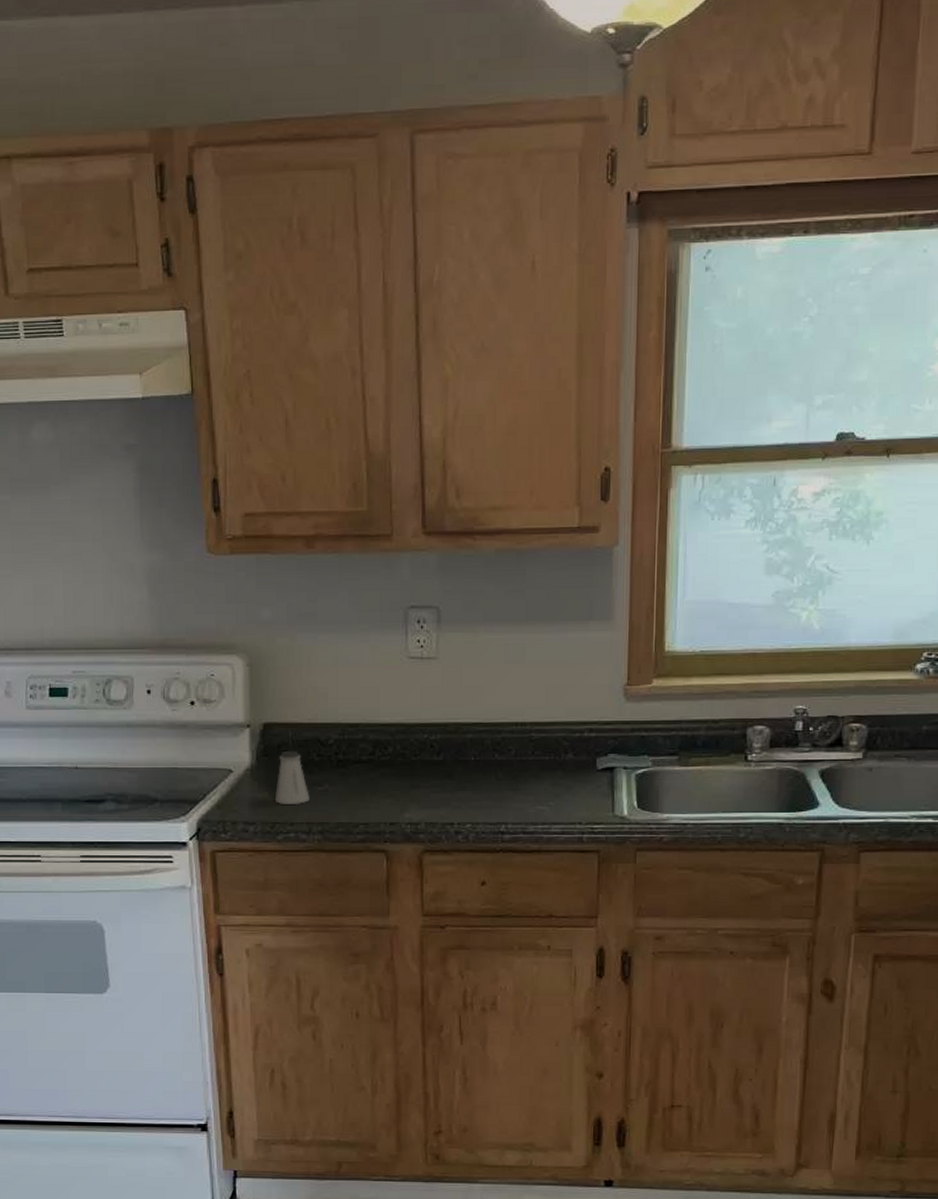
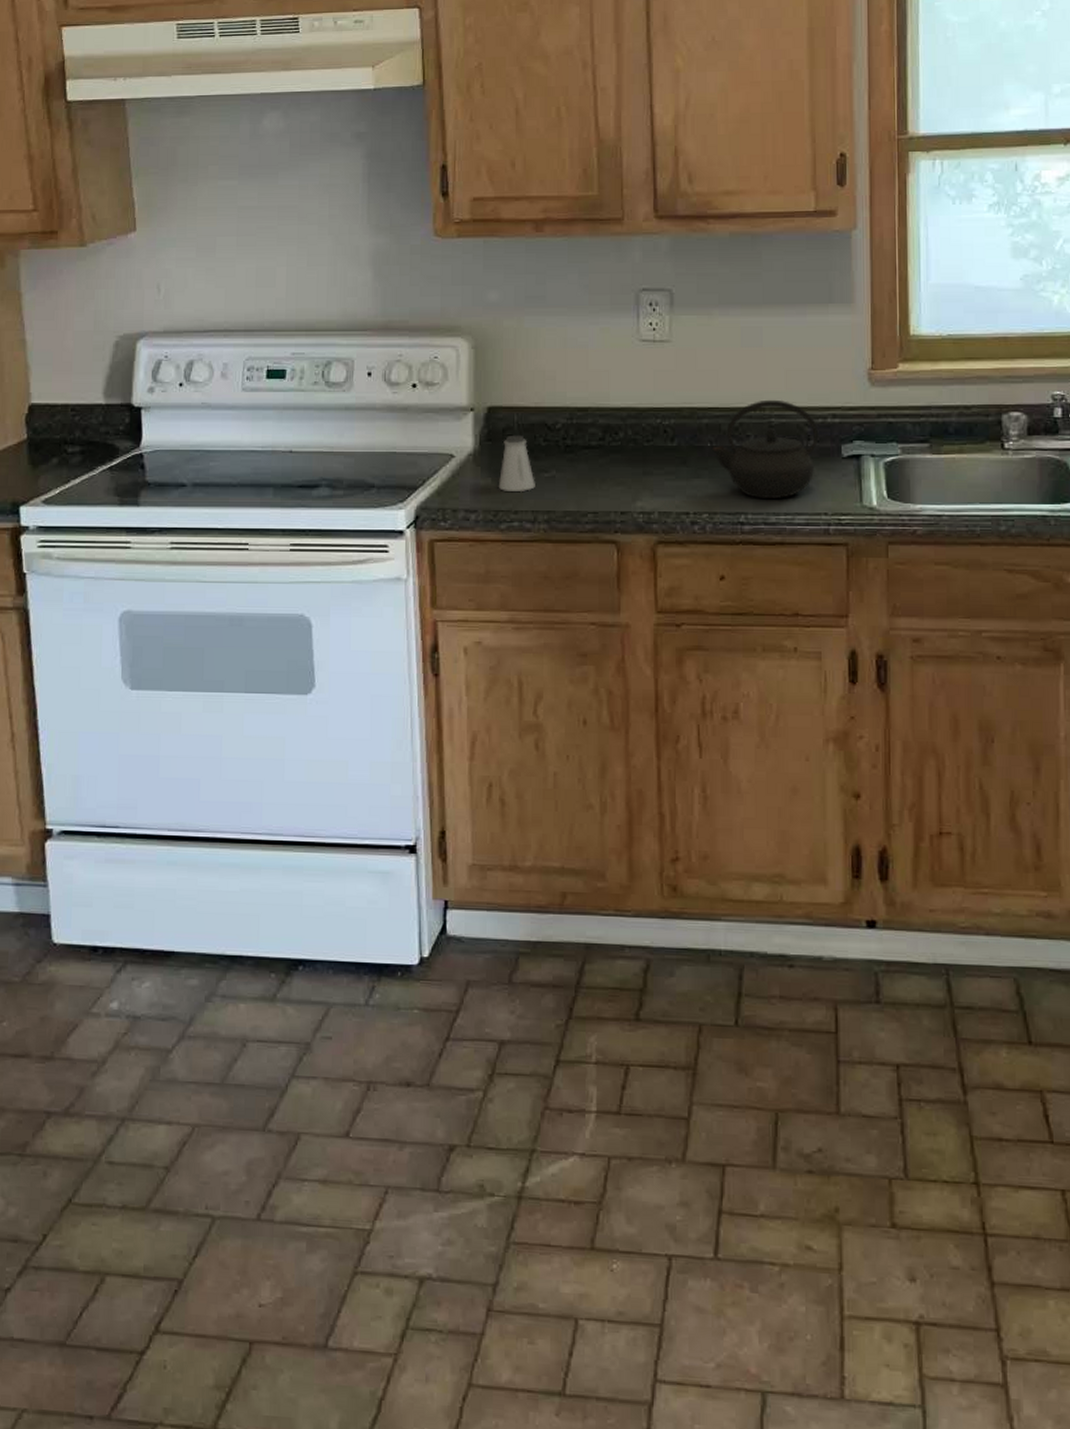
kettle: none [476,715,576,809] -> present [712,399,819,498]

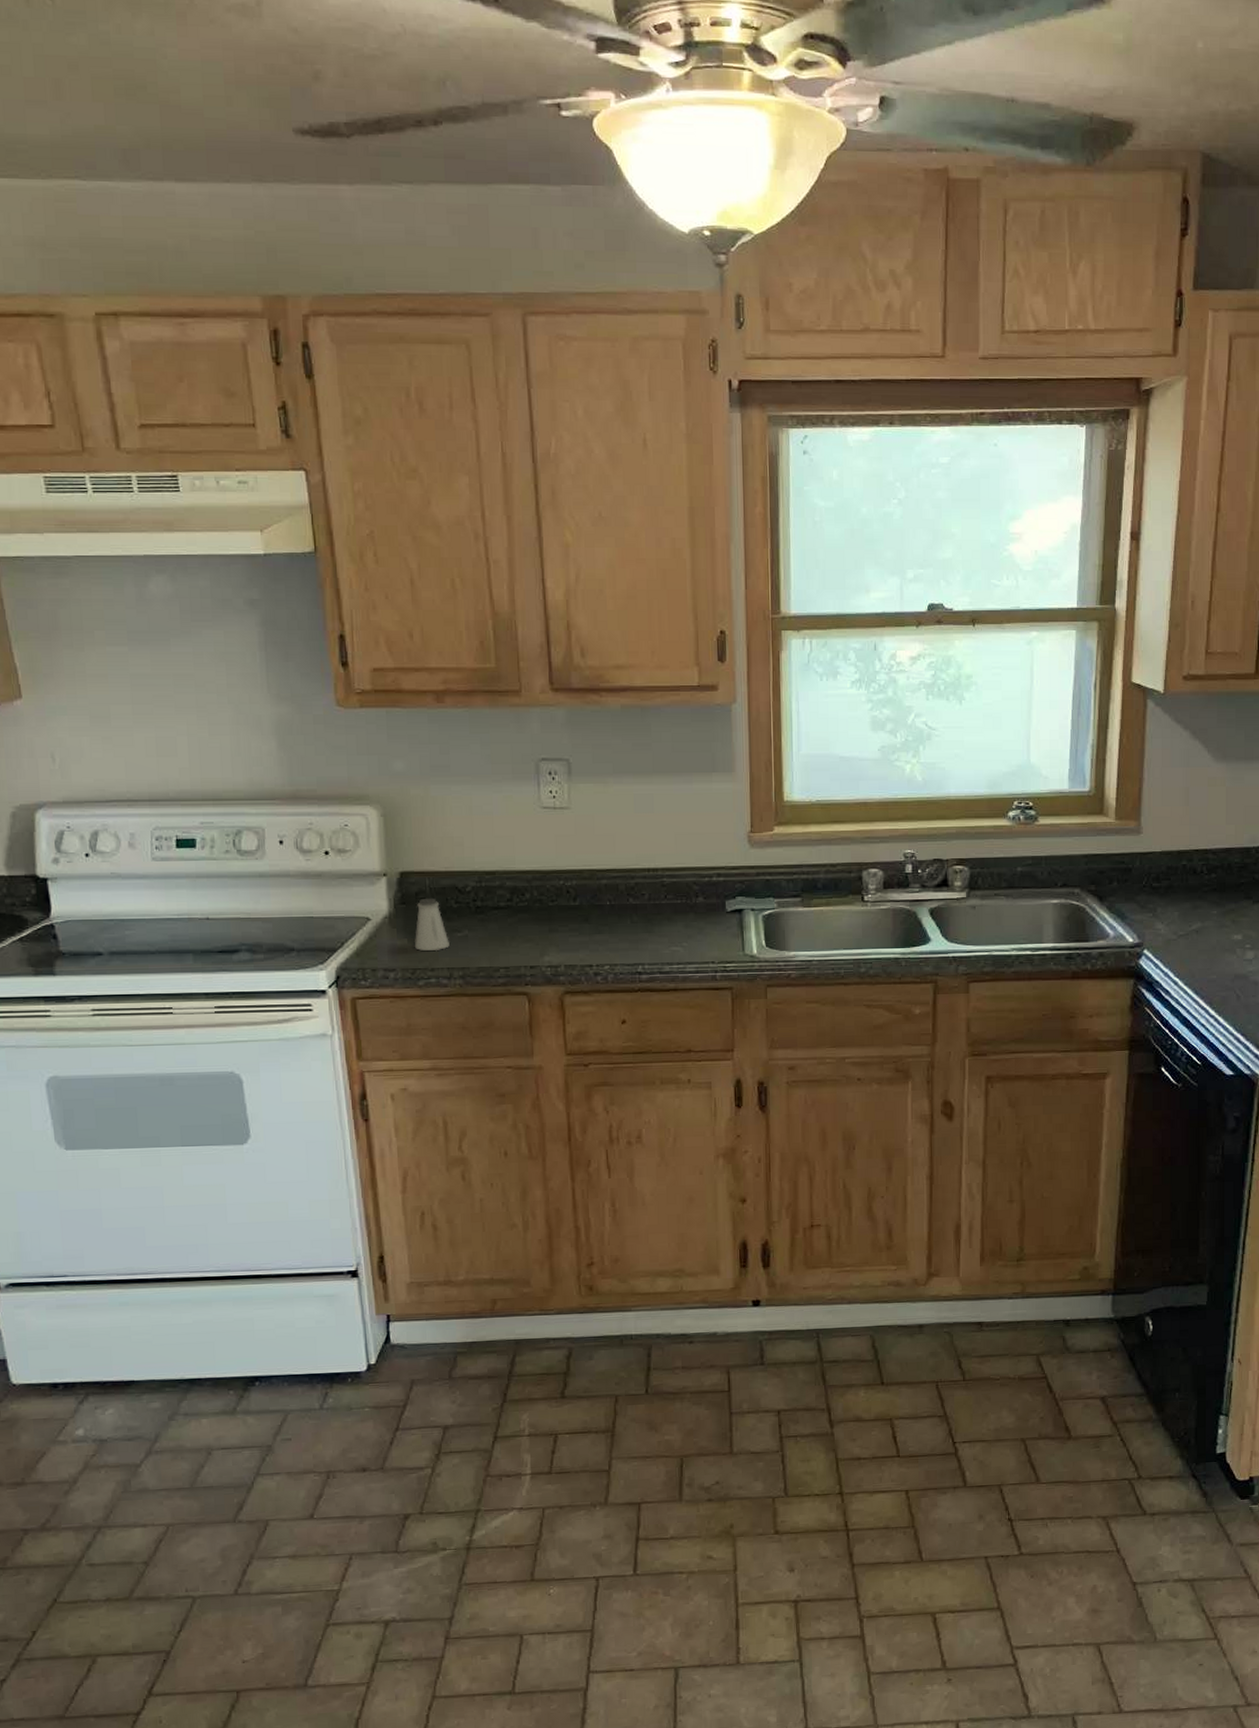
kettle: present [712,399,819,498] -> none [611,861,706,950]

